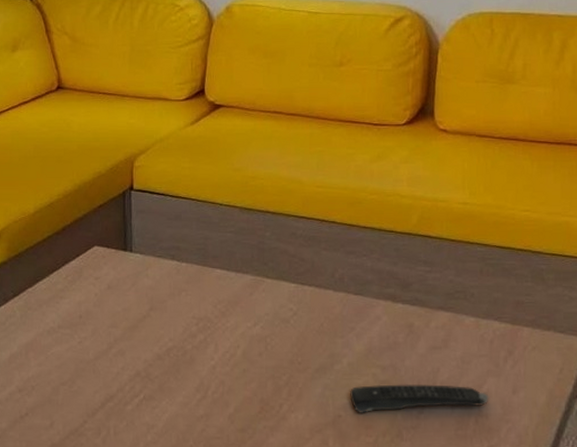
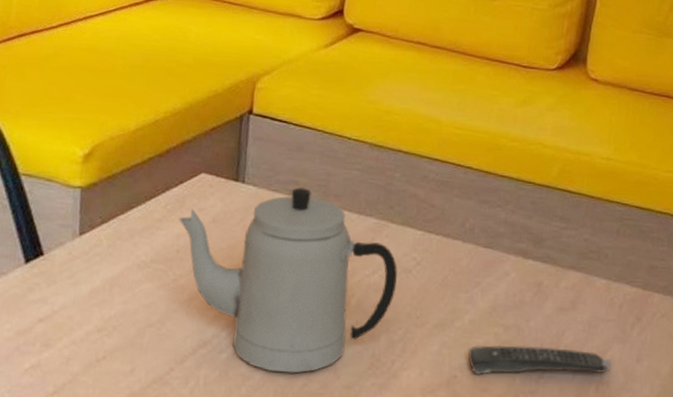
teapot: none [79,251,277,420] -> present [179,186,398,373]

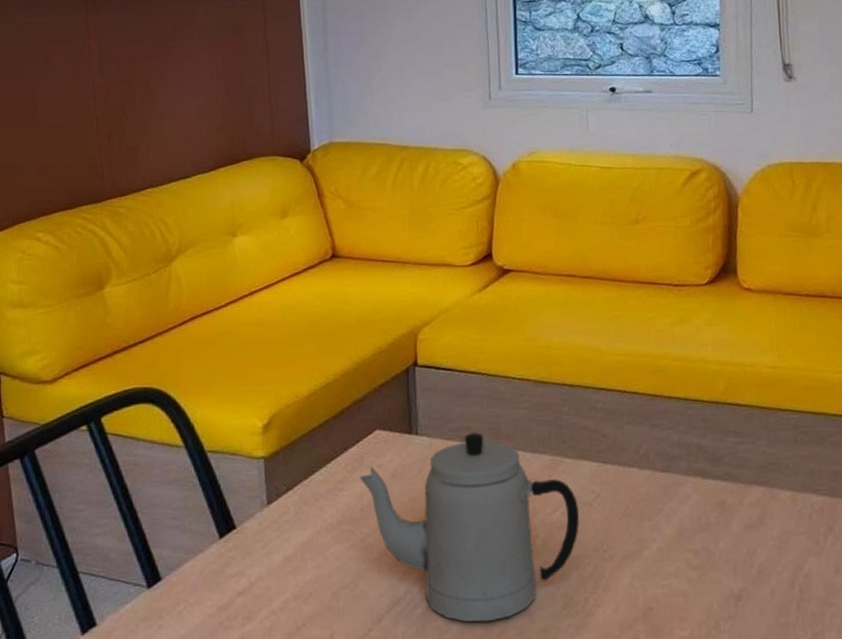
remote control: present [468,345,613,375] -> none [661,568,811,604]

